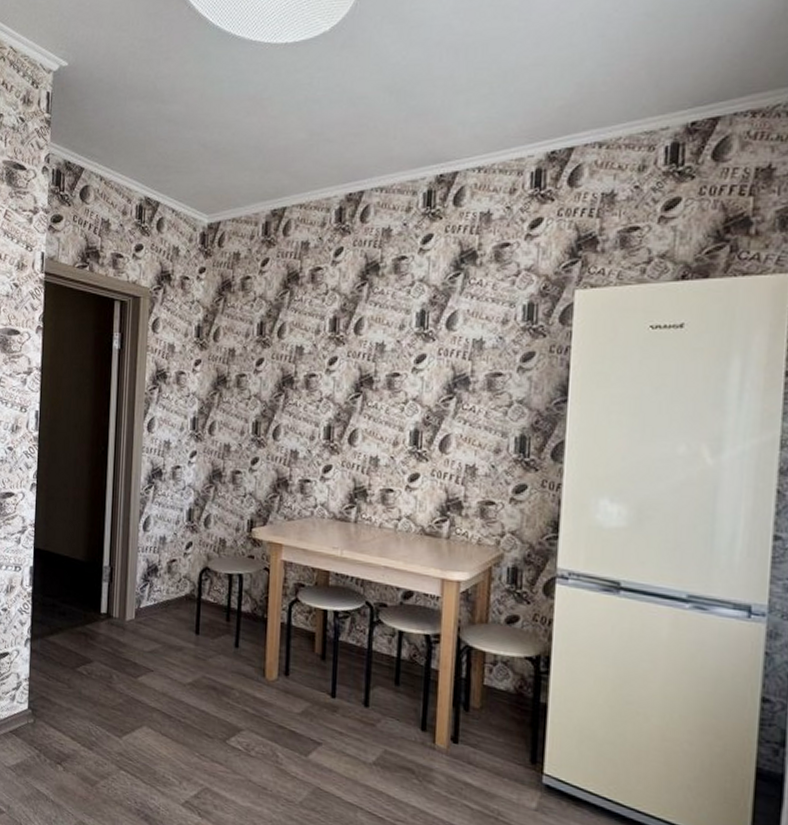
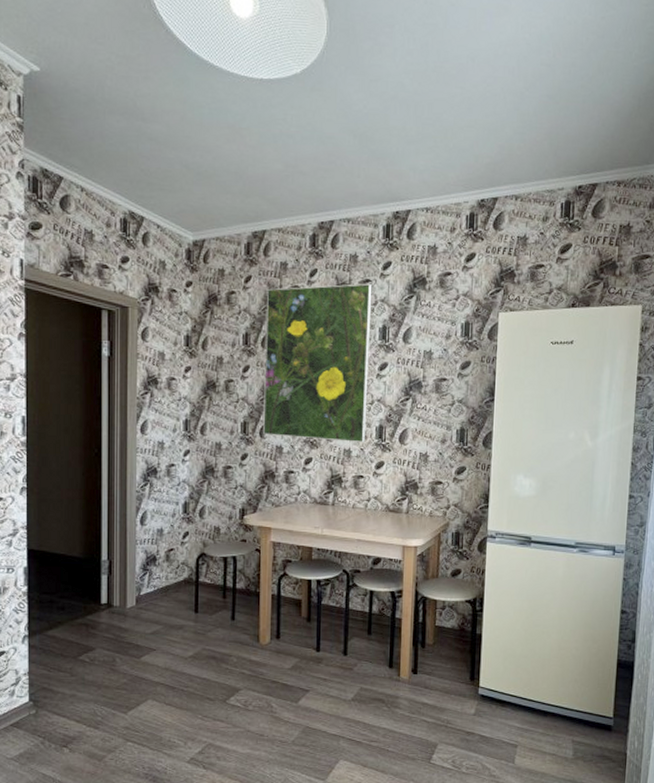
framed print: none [277,260,409,450] -> present [263,283,372,443]

